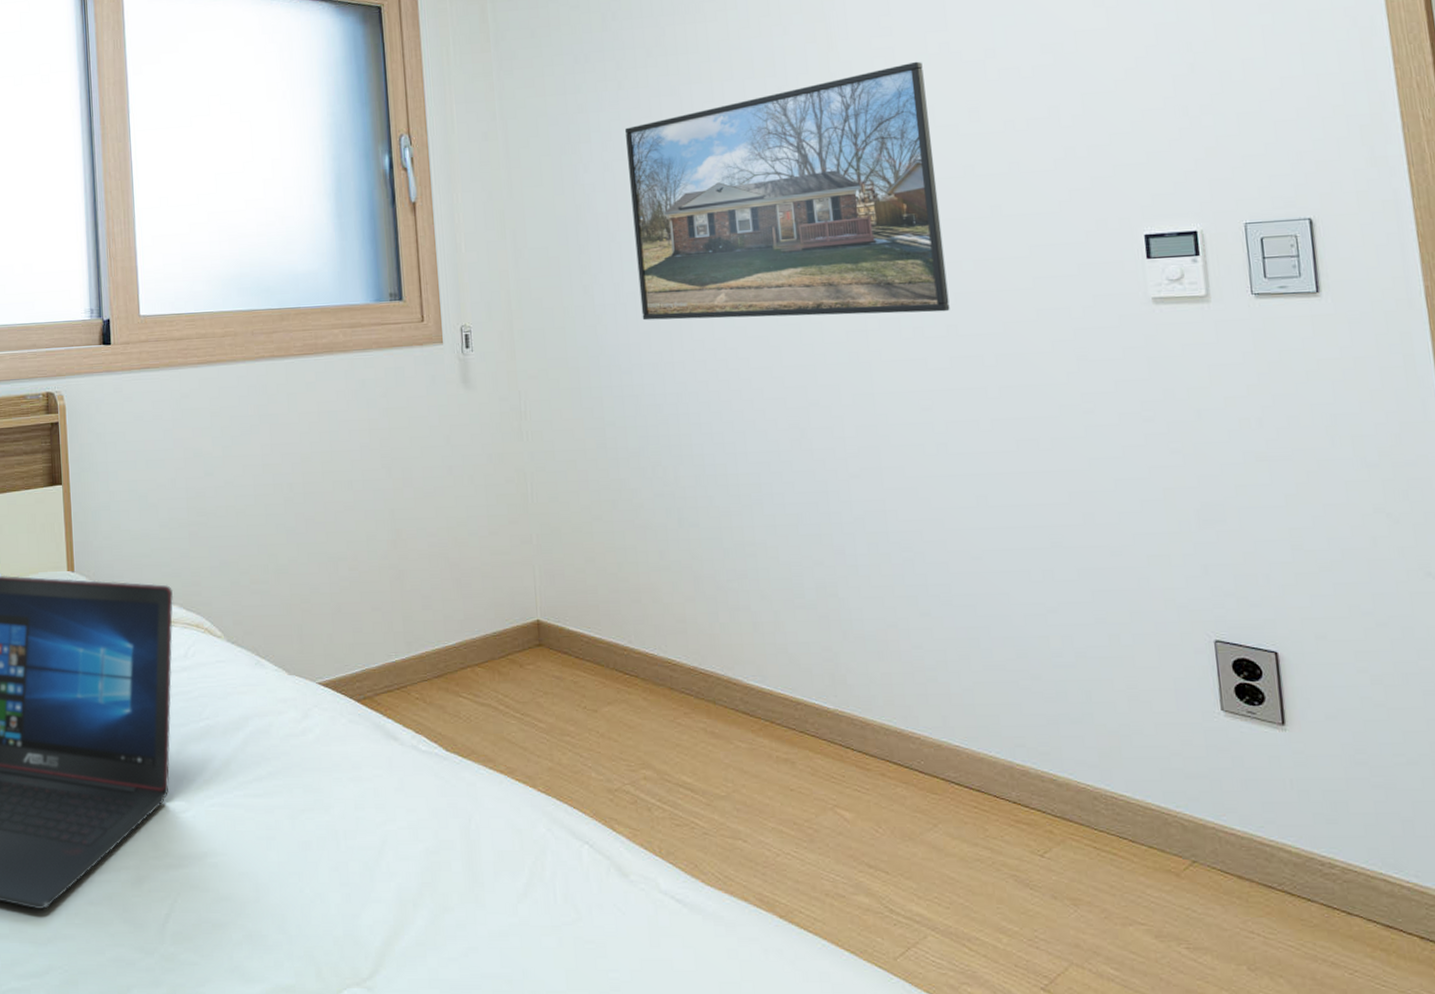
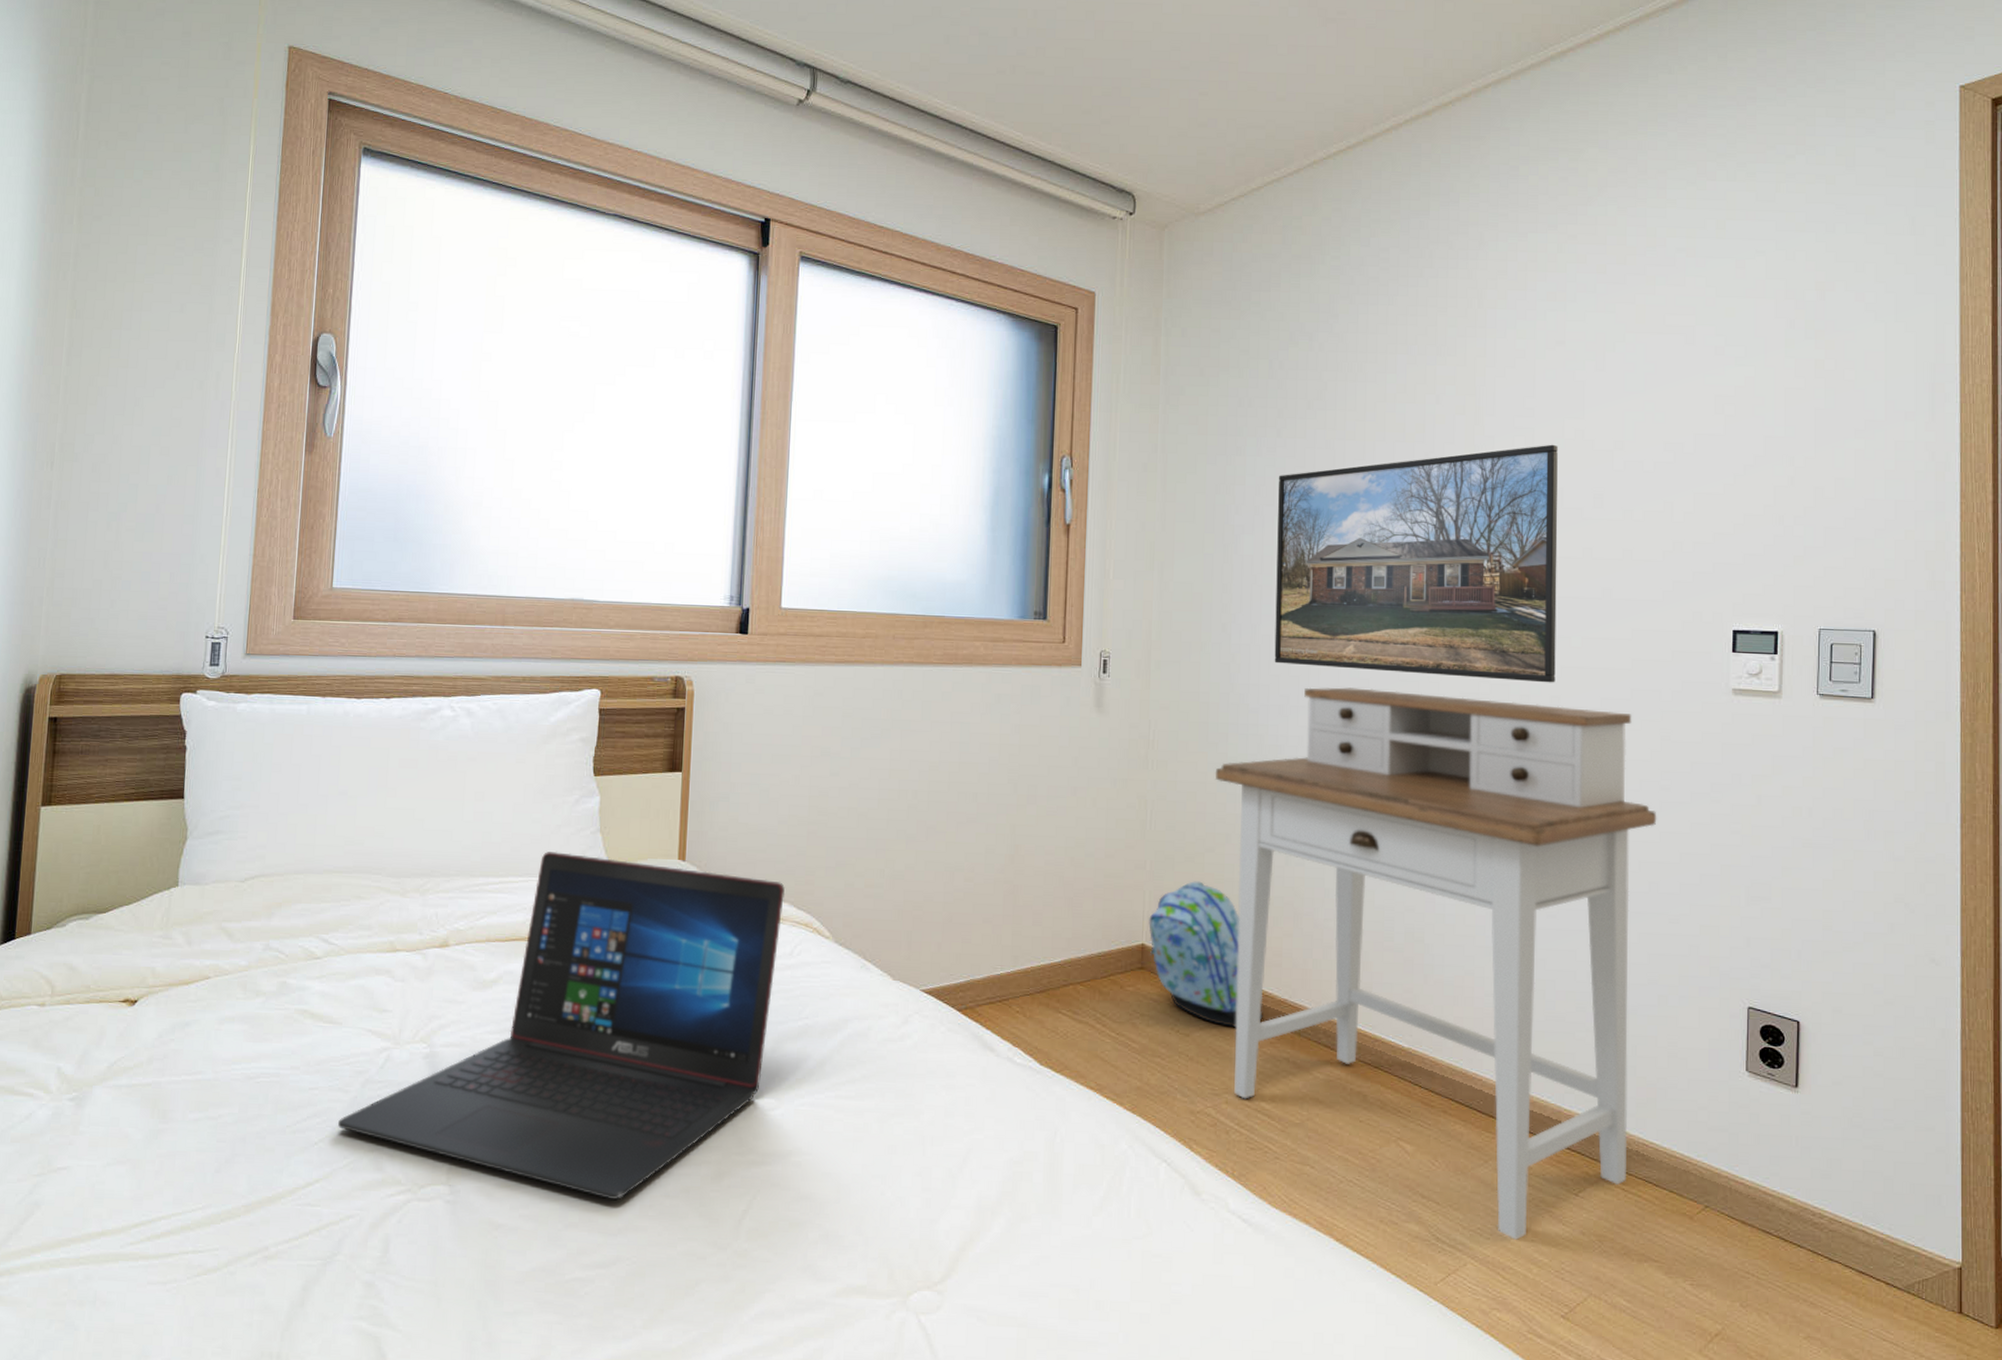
backpack: none [541,551,674,699] -> present [1149,881,1263,1027]
desk: none [593,335,1097,908] -> present [1215,687,1657,1240]

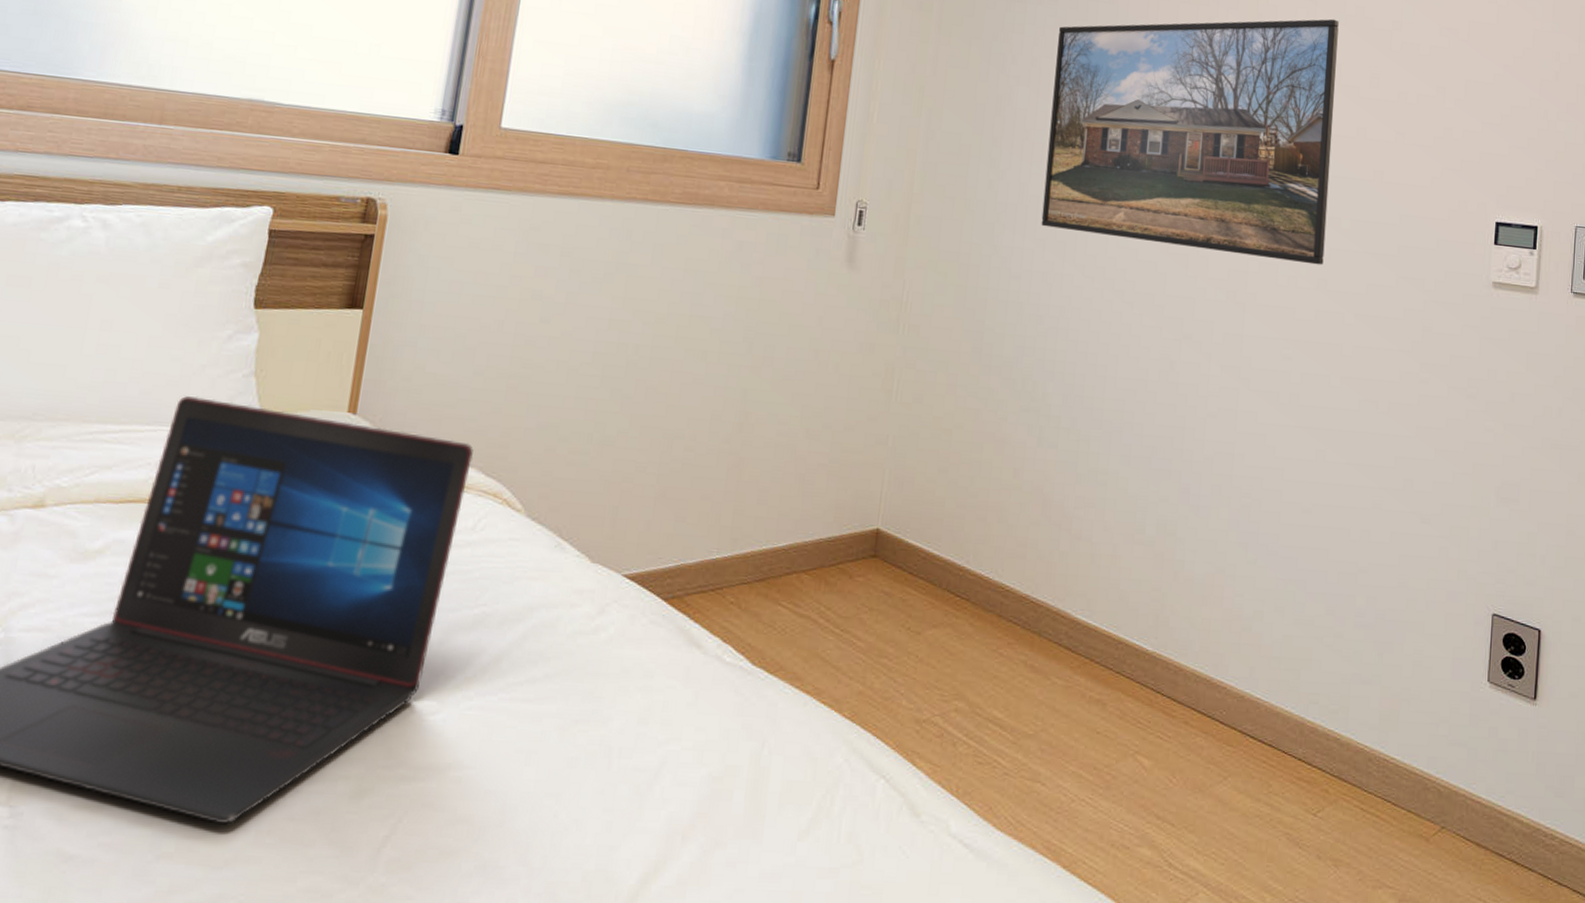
backpack: present [1149,881,1263,1027] -> none [885,460,1003,625]
desk: present [1215,687,1657,1240] -> none [965,254,1415,865]

